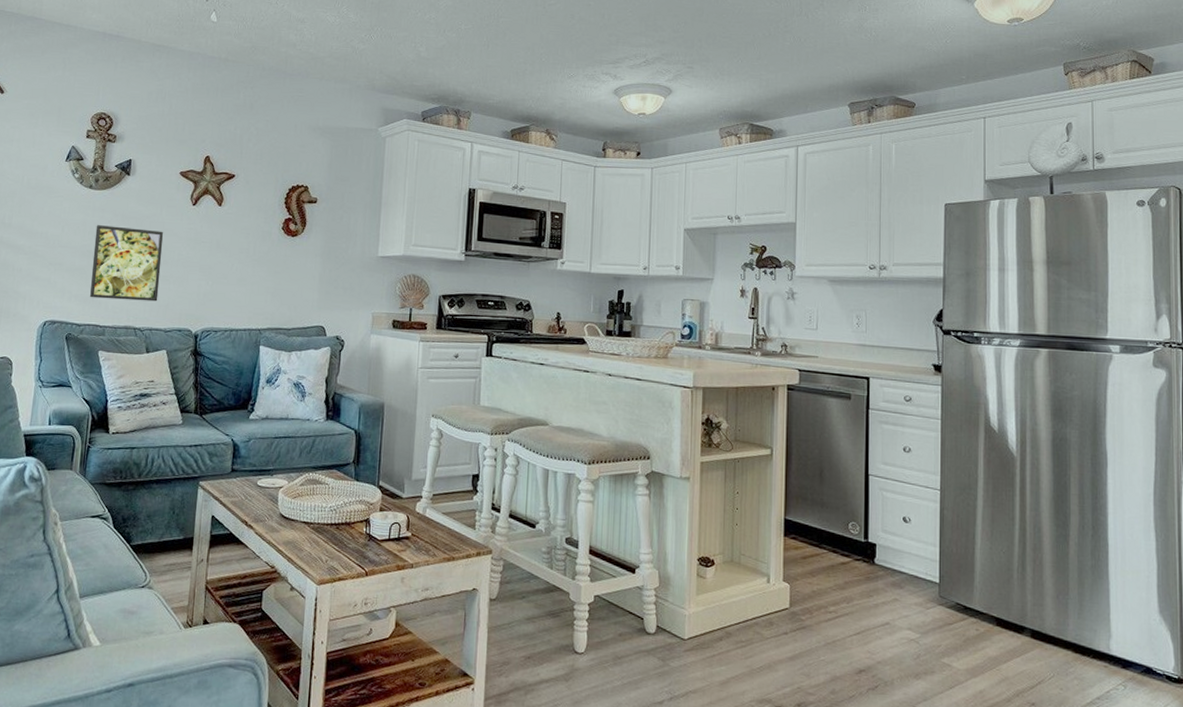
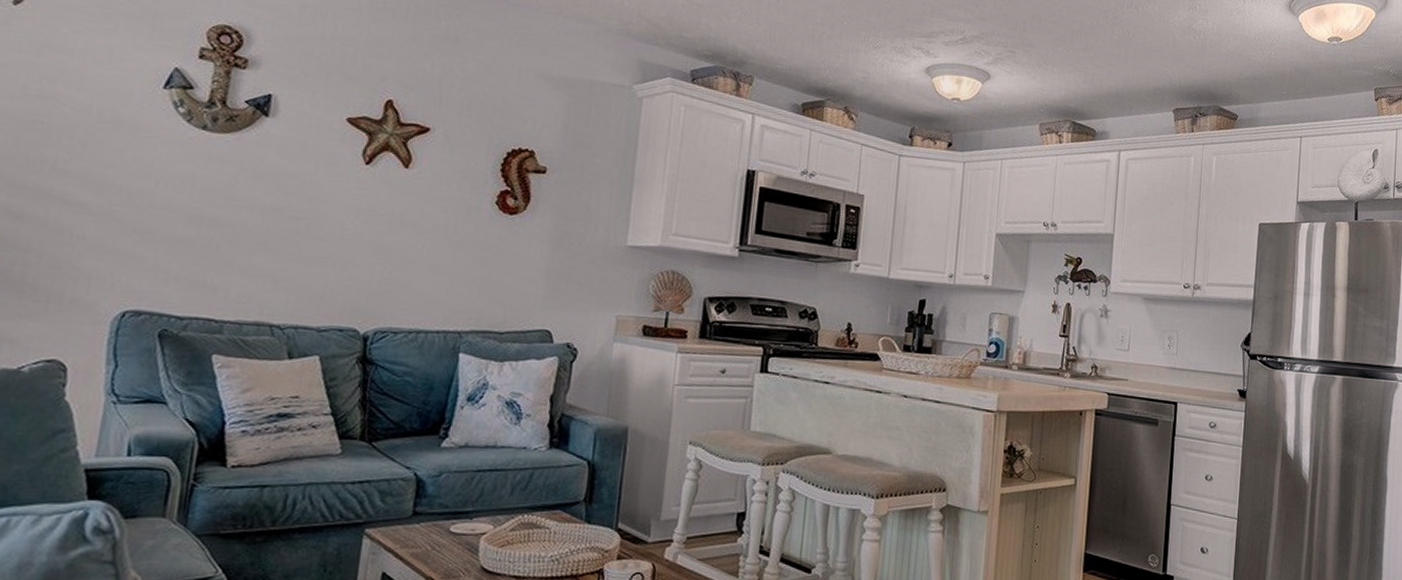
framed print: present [90,225,164,302] -> none [200,181,320,291]

